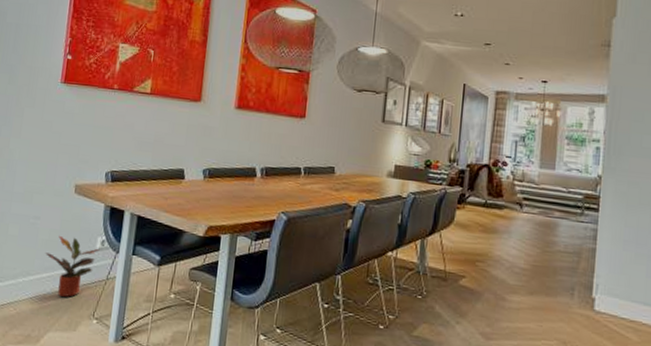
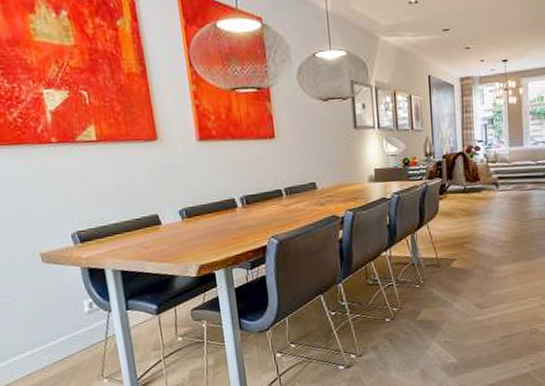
potted plant: present [45,235,100,298] -> none [29,306,90,367]

